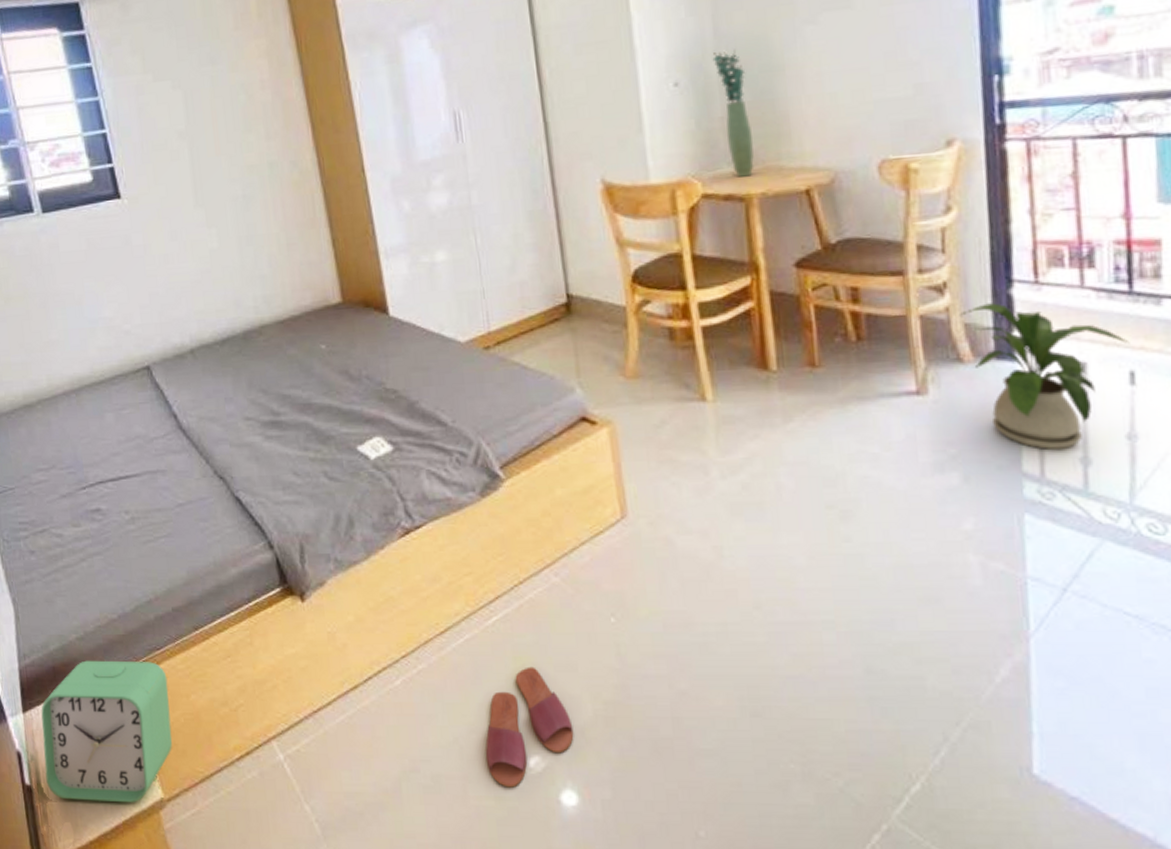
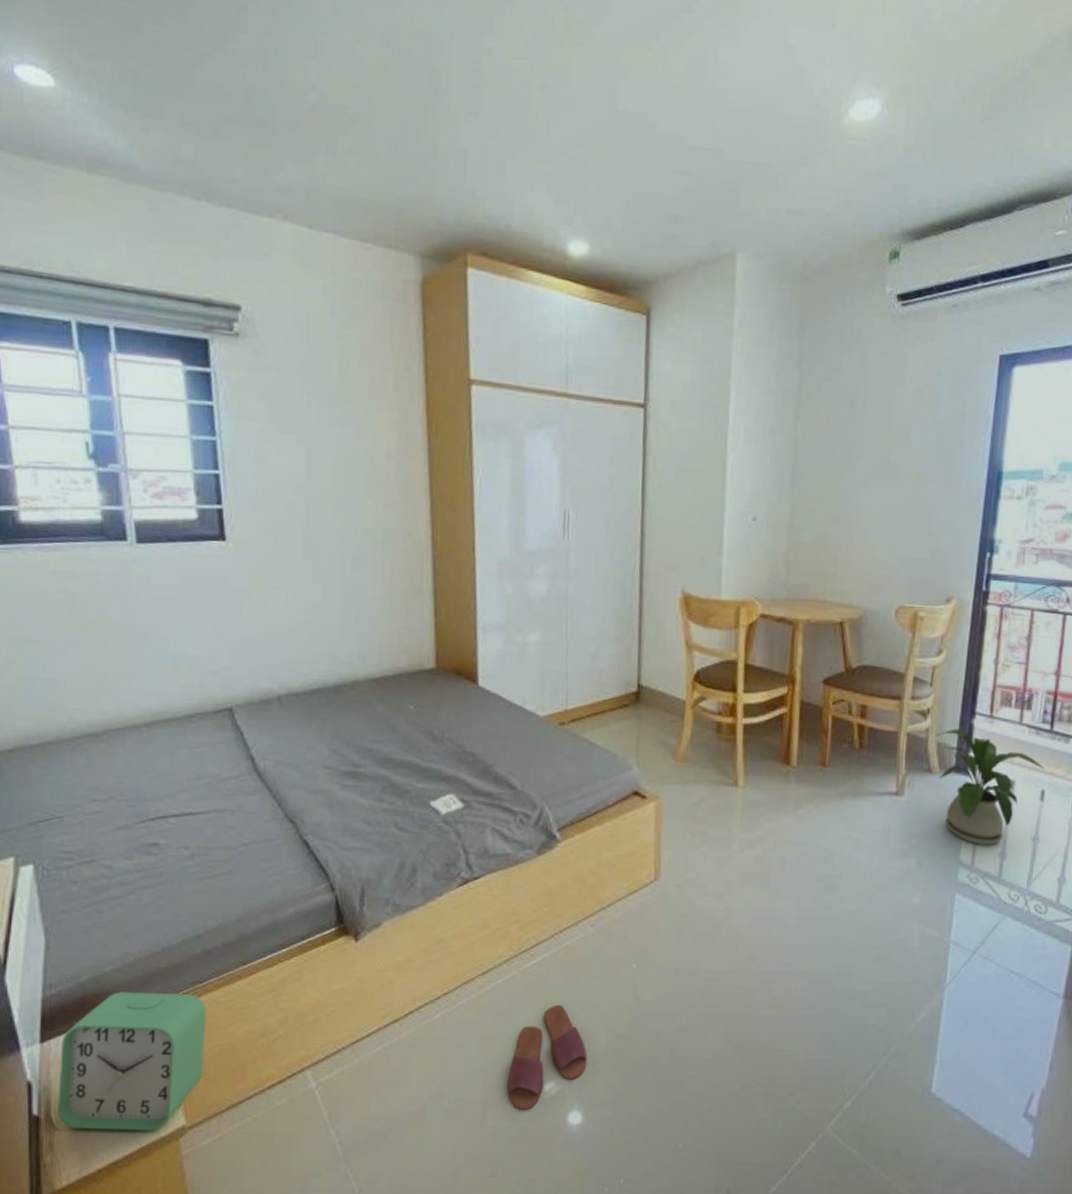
vase: present [712,49,755,178] -> none [786,497,810,605]

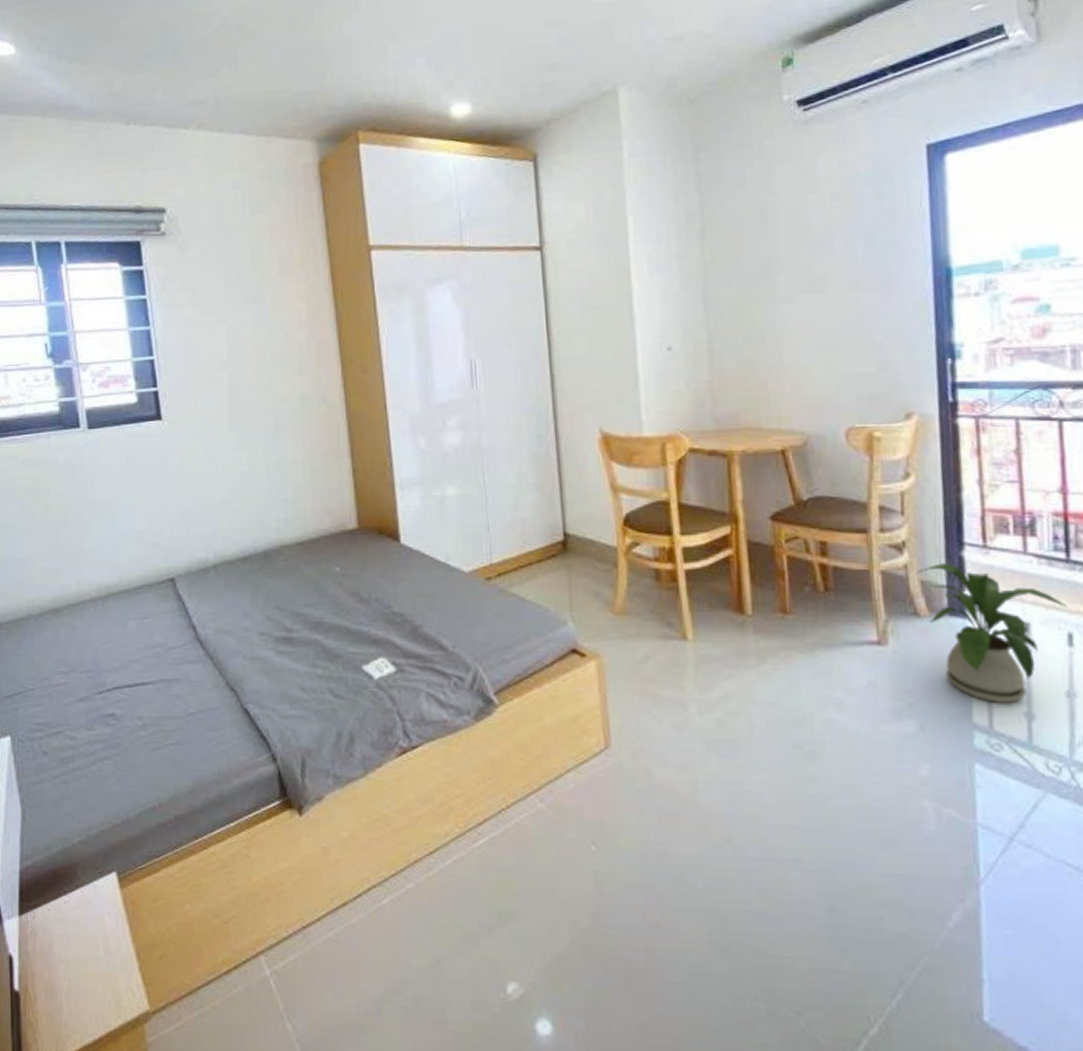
alarm clock: present [57,991,207,1131] -> none [35,864,164,1015]
slippers: present [507,1004,587,1110] -> none [466,891,551,1014]

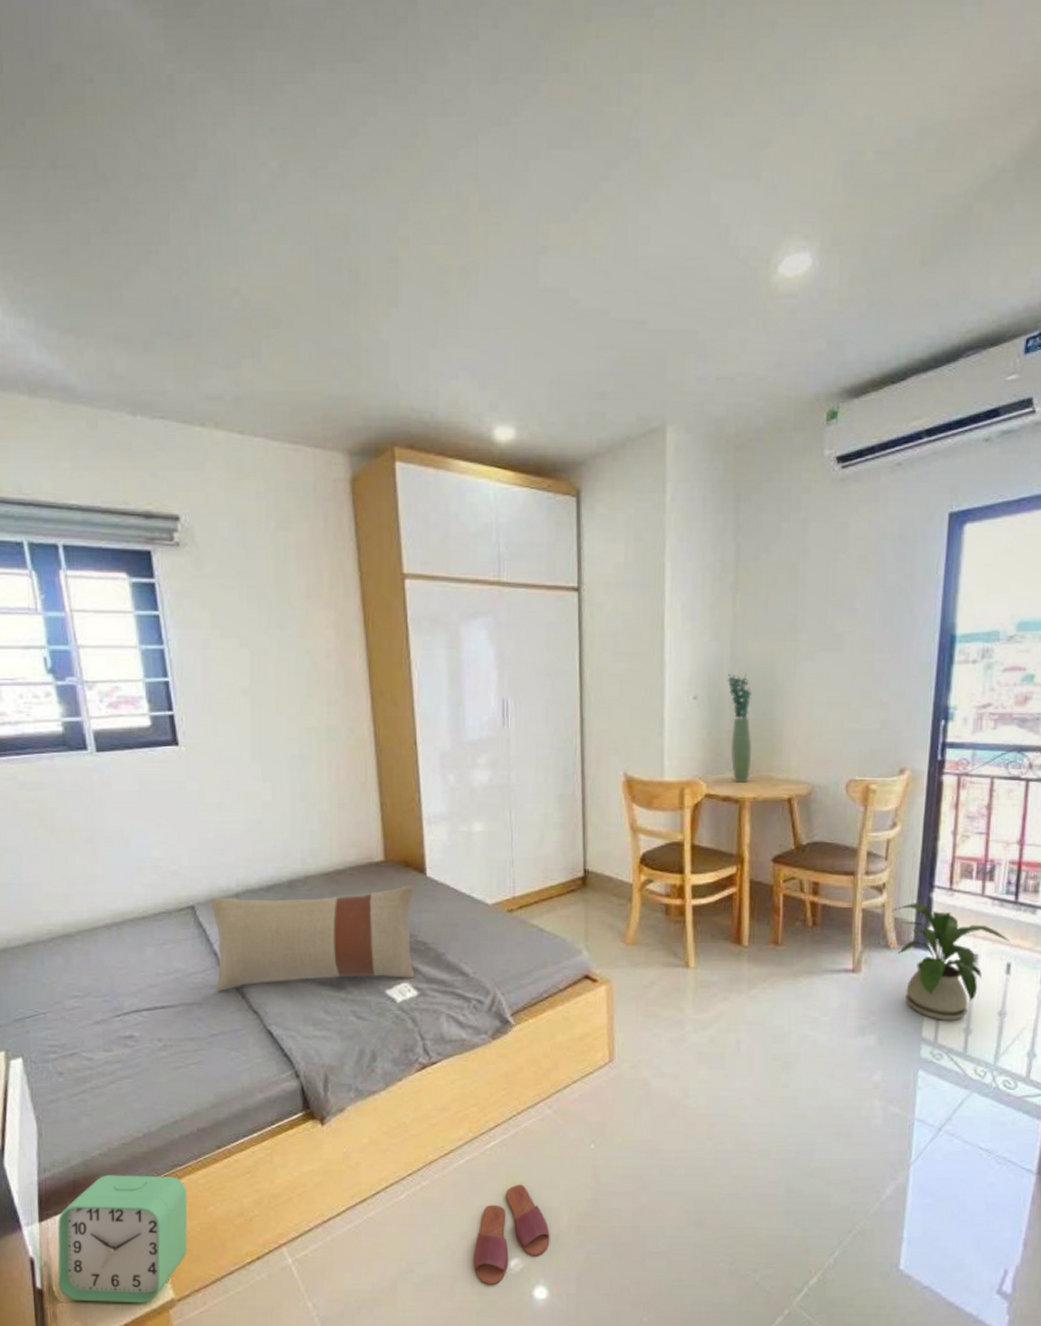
alarm clock: none [35,864,164,1015] -> present [57,1175,188,1304]
pillow: none [190,554,392,666] -> present [211,886,415,991]
slippers: none [466,891,551,1014] -> present [474,1184,550,1285]
vase: none [702,321,737,435] -> present [727,673,753,783]

